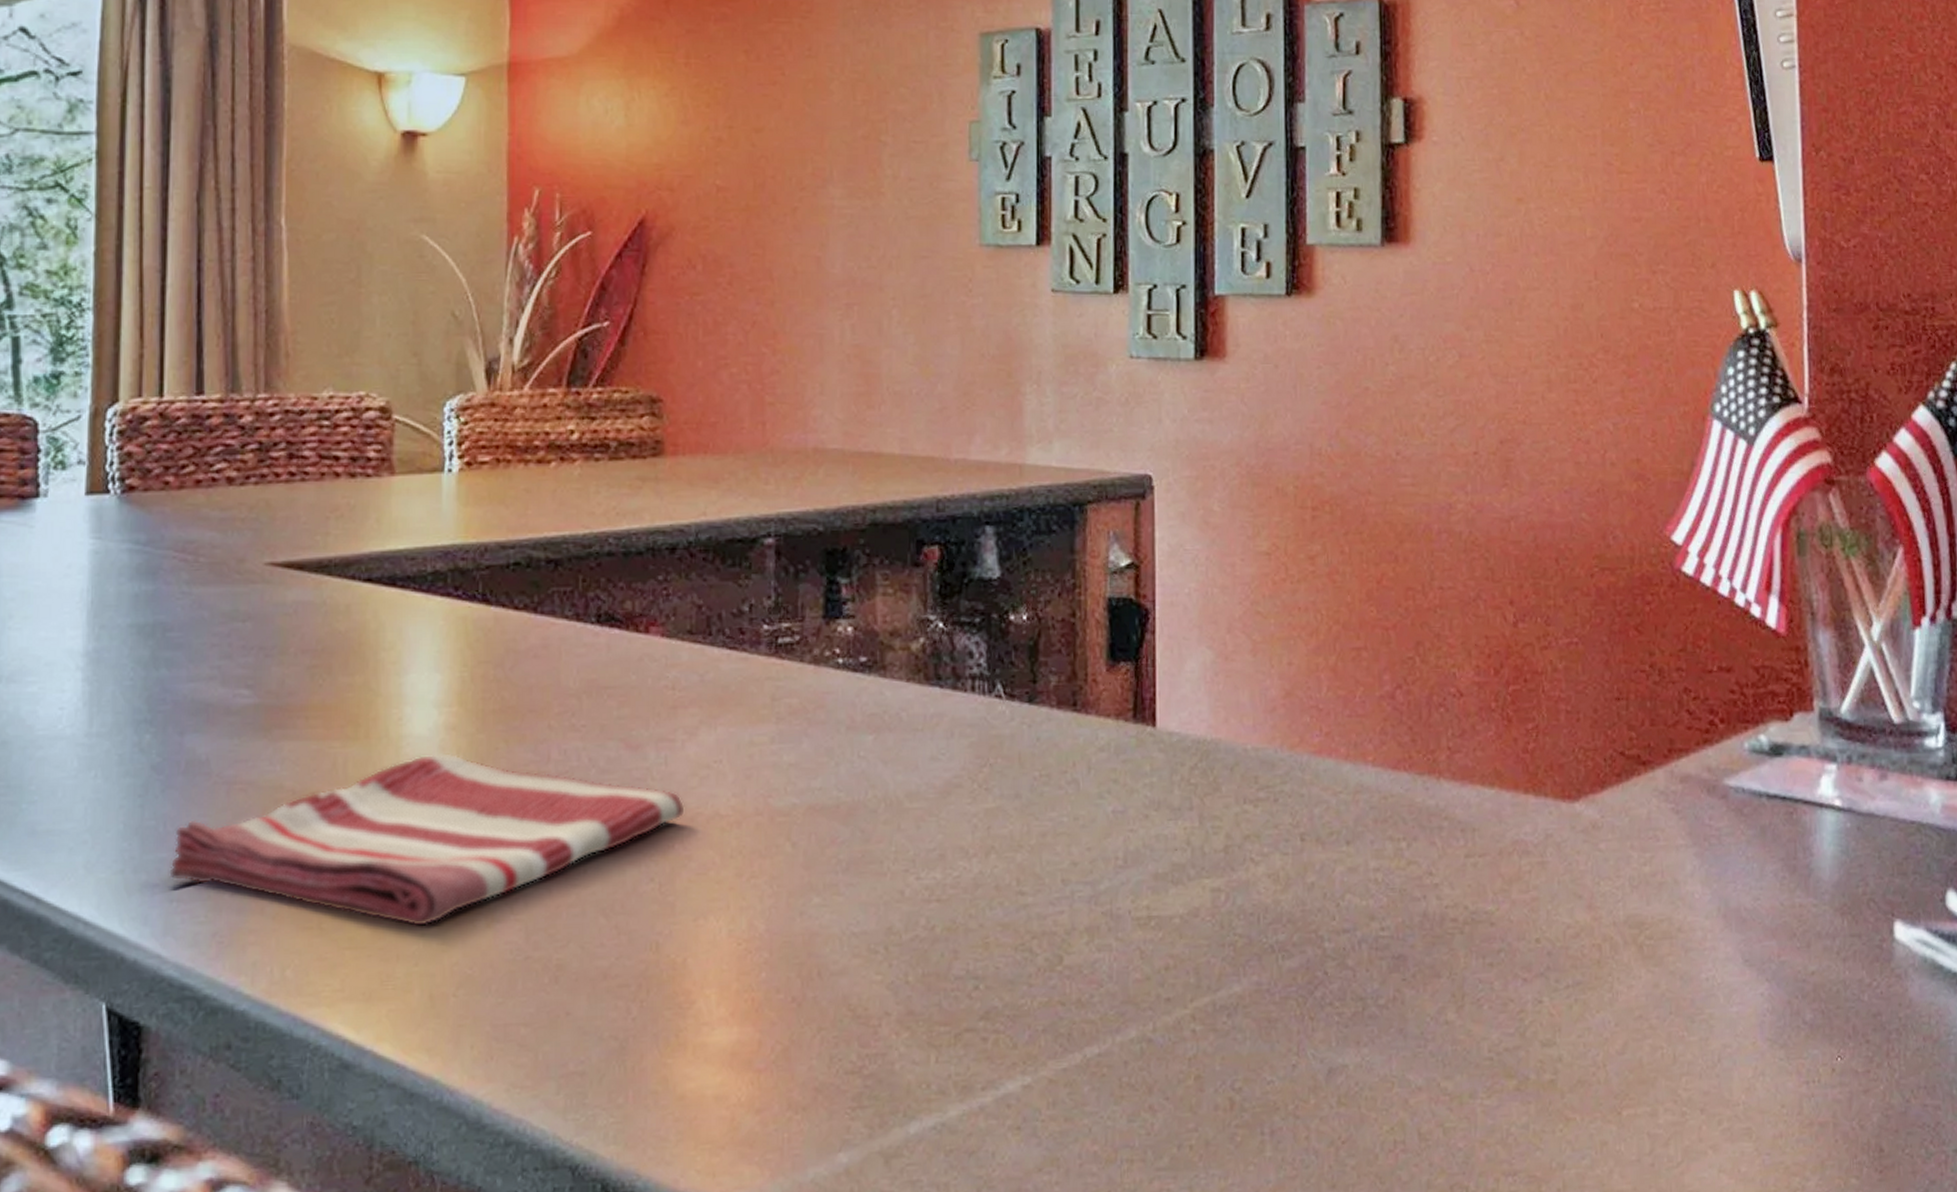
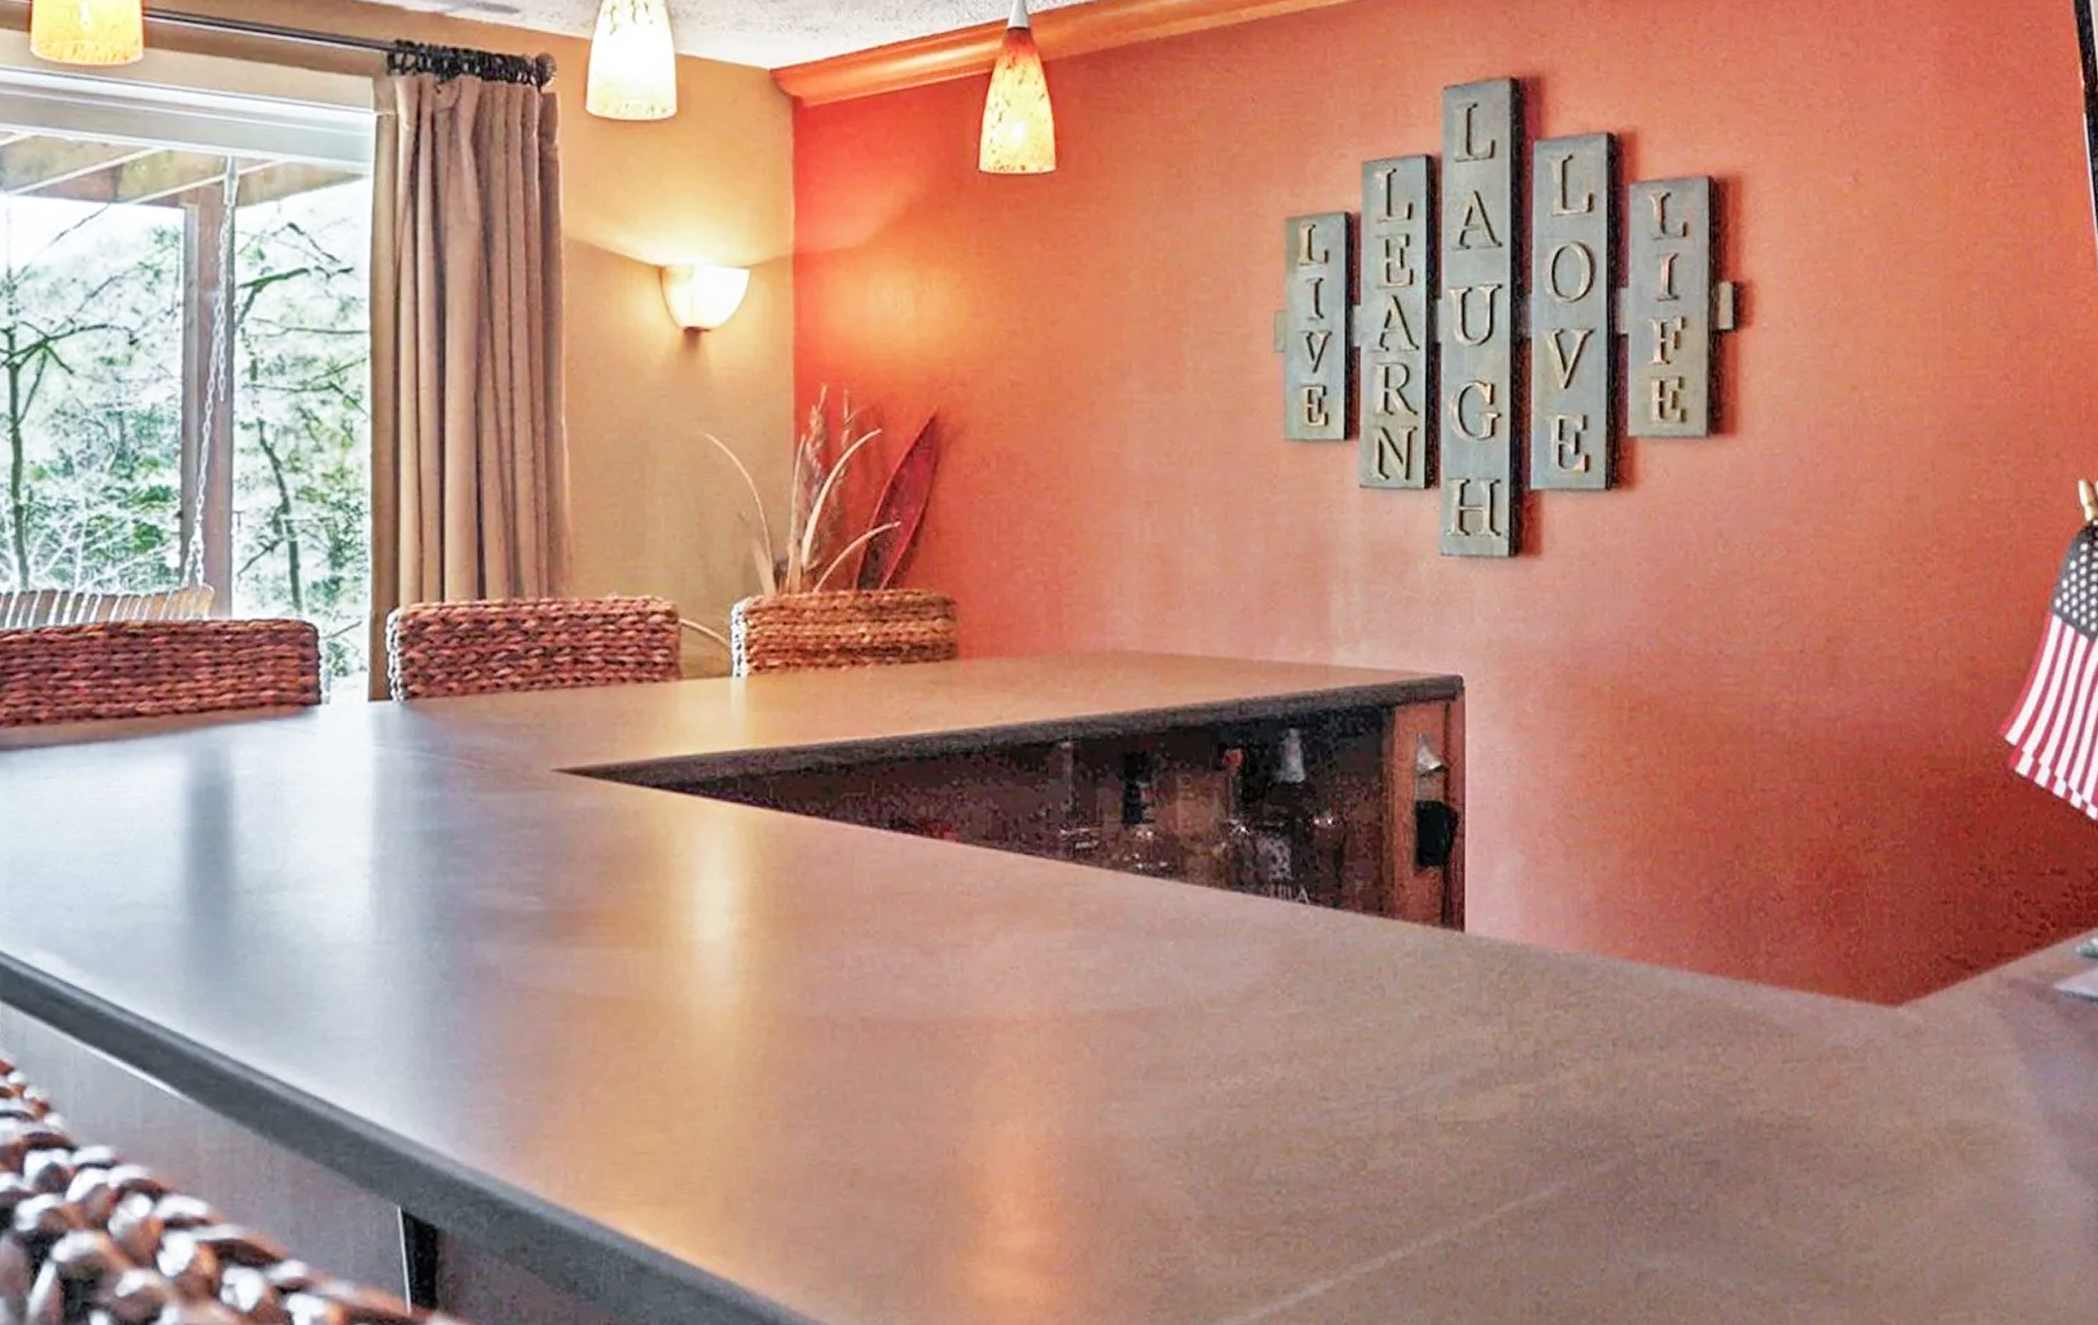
dish towel: present [169,752,685,927] -> none [461,958,981,1132]

